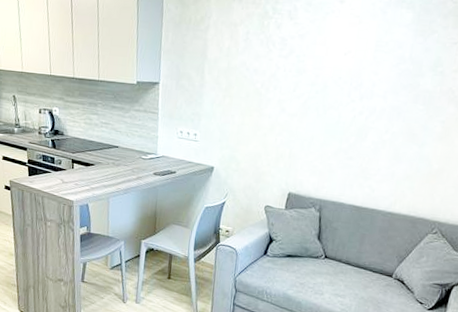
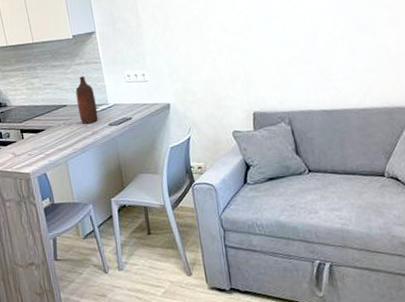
bottle: none [128,122,147,169] -> present [75,76,98,124]

